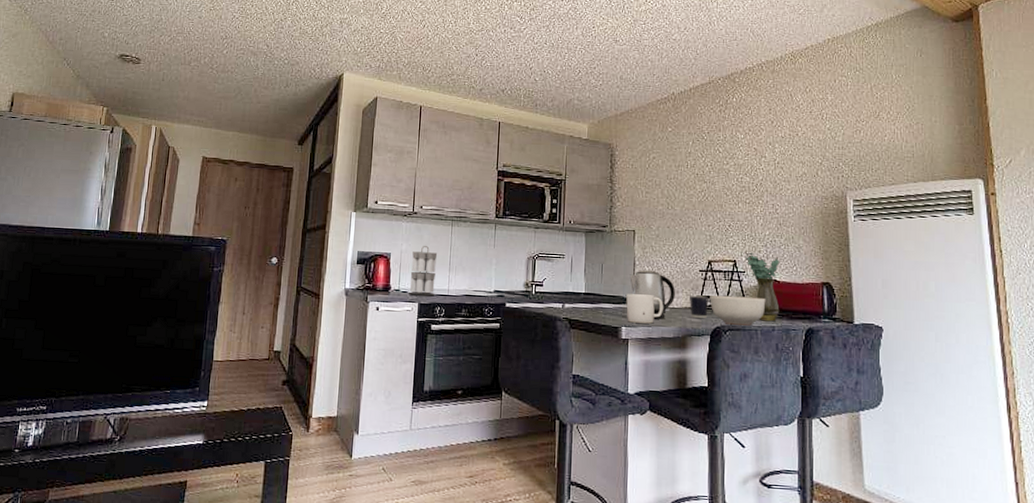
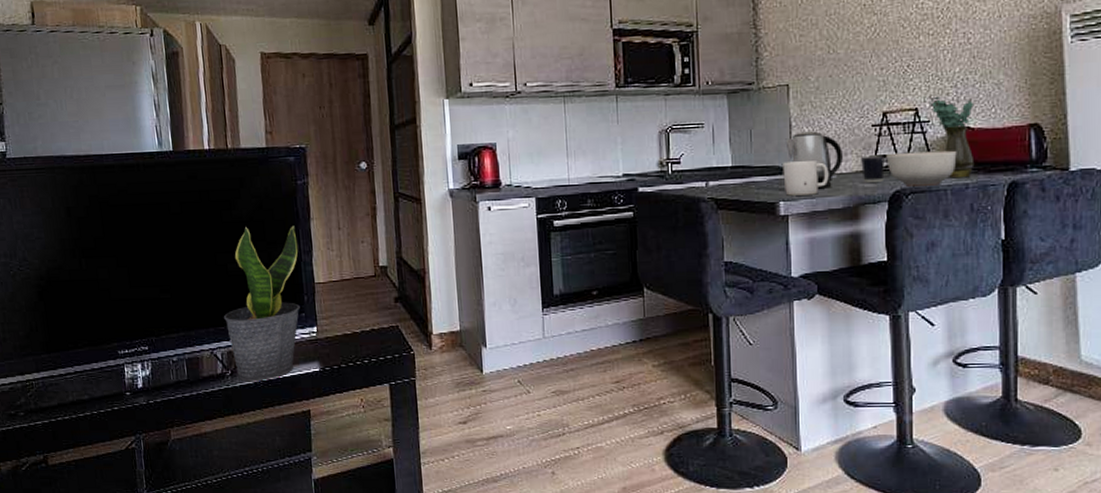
potted plant: none [123,304,205,449] -> present [223,225,300,382]
spice rack: present [409,245,438,298] -> none [521,129,553,191]

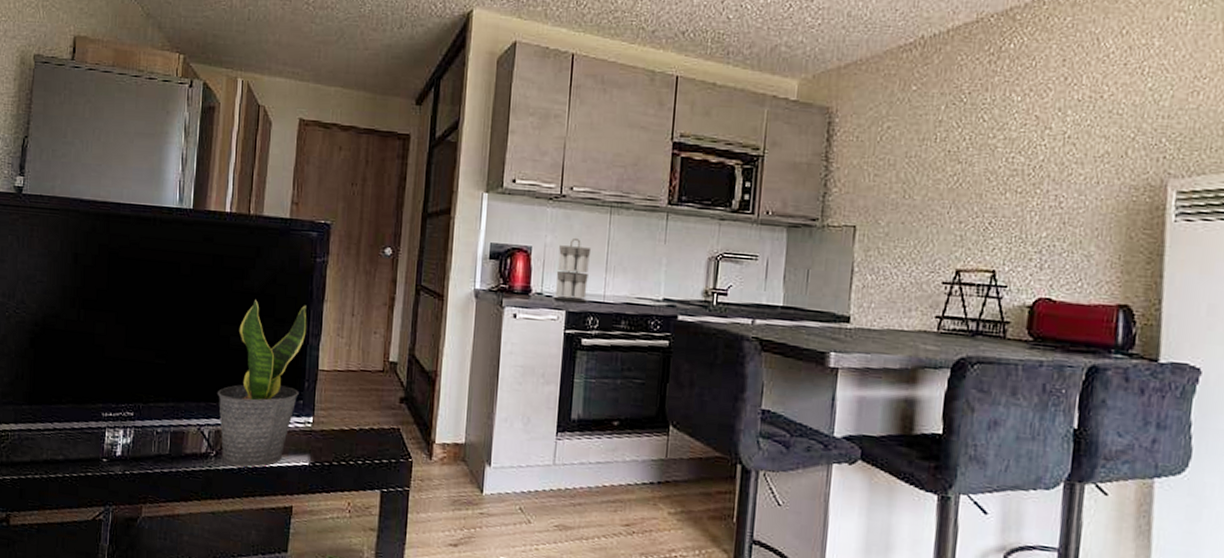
spice rack: none [521,129,553,191] -> present [554,237,592,305]
mug: present [783,161,829,196] -> none [837,309,889,350]
kettle: present [785,131,843,189] -> none [844,279,907,345]
mug: present [859,155,891,182] -> none [924,314,958,346]
bowl: present [886,150,957,187] -> none [954,316,1034,358]
vase: present [928,96,975,179] -> none [1008,259,1058,355]

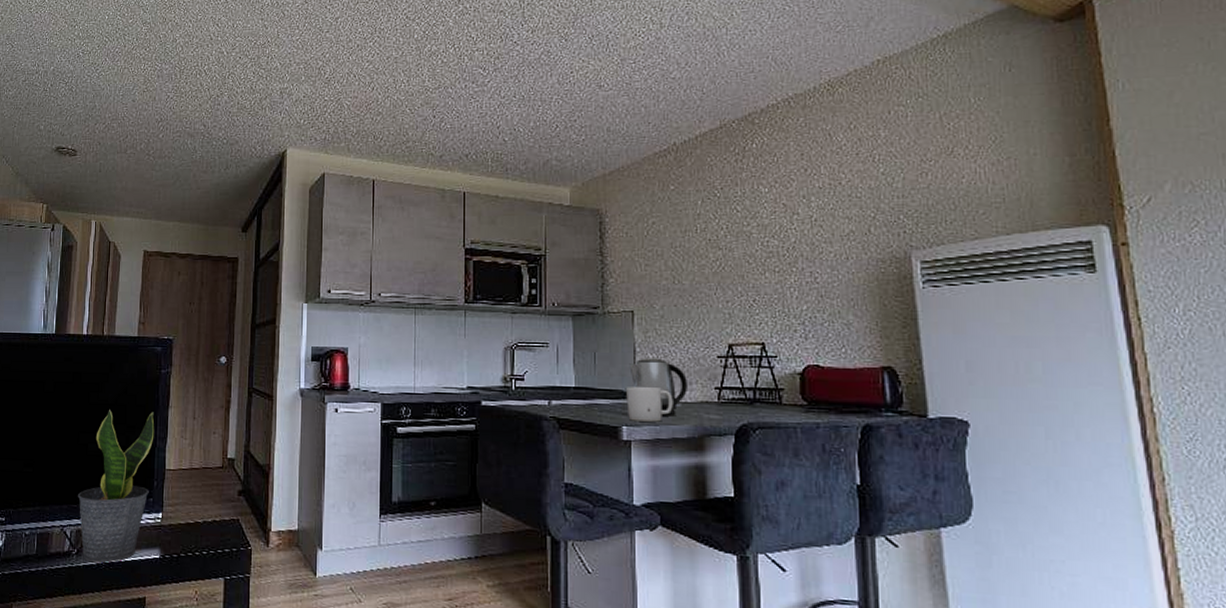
spice rack: present [554,237,592,305] -> none [370,337,401,397]
mug: none [837,309,889,350] -> present [626,387,673,422]
kettle: none [844,279,907,345] -> present [629,358,687,417]

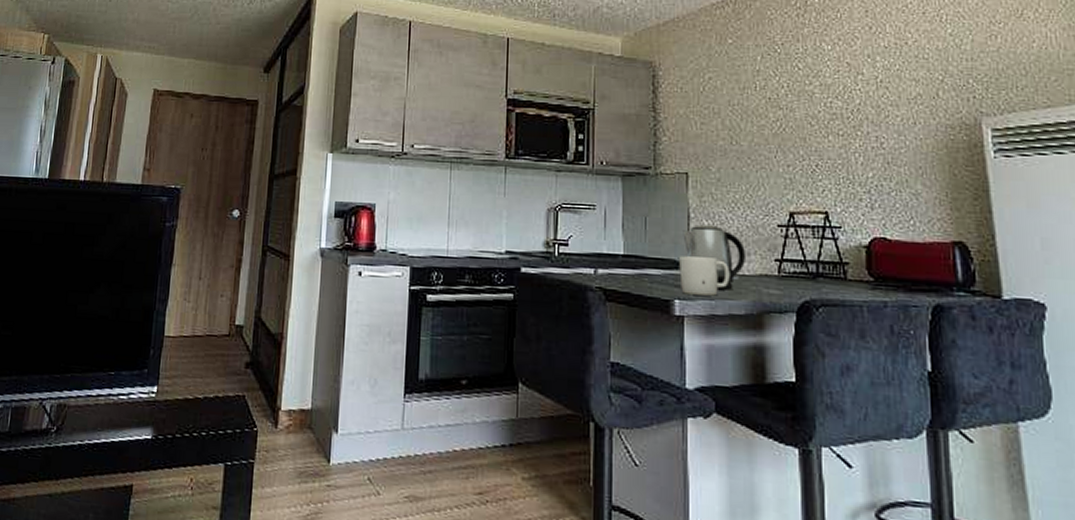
potted plant: present [77,410,155,563] -> none [61,267,155,444]

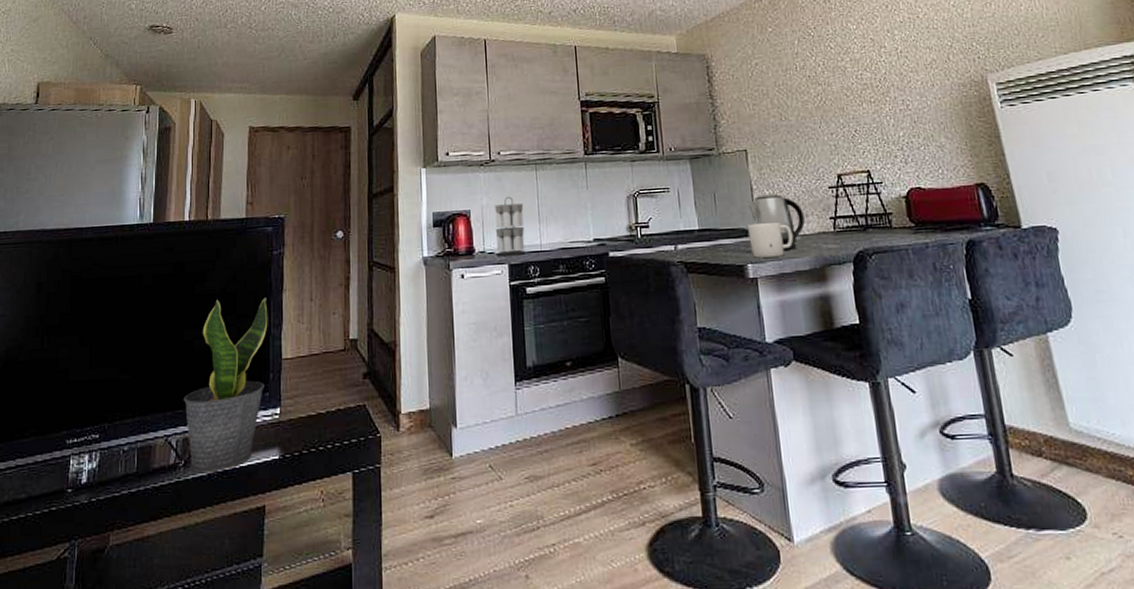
potted plant: none [61,267,155,444] -> present [183,297,268,474]
spice rack: none [398,193,434,260] -> present [495,196,525,258]

